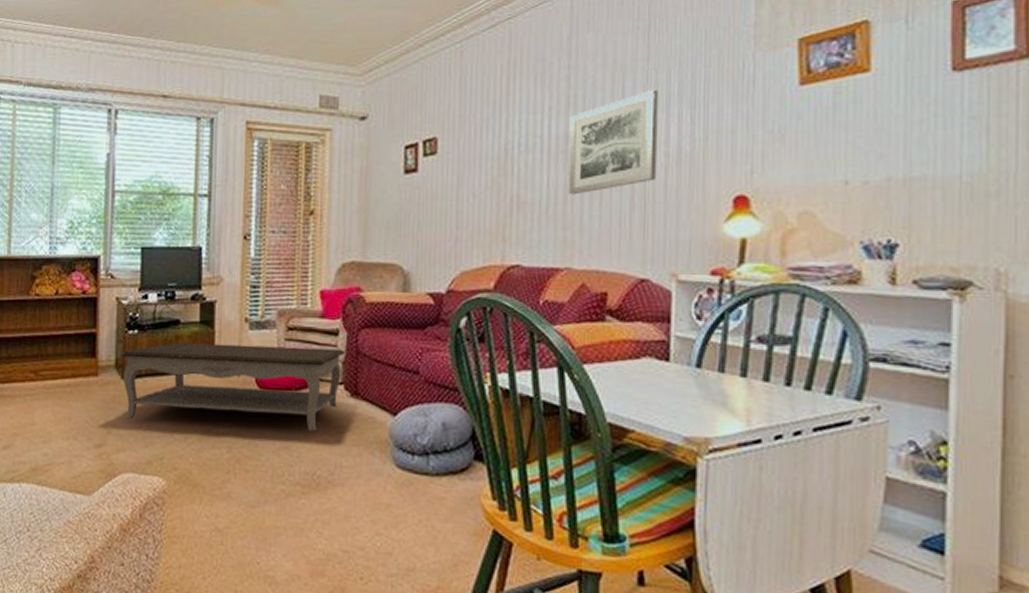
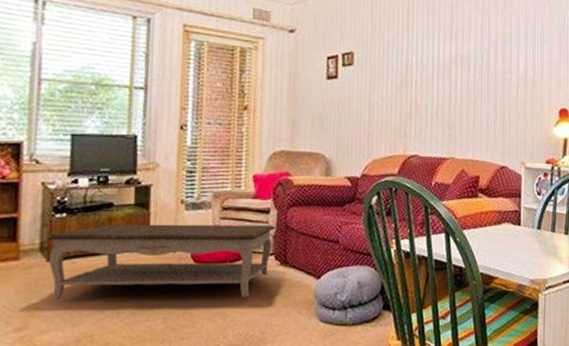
wall art: present [568,90,659,195] -> none [452,30,512,103]

